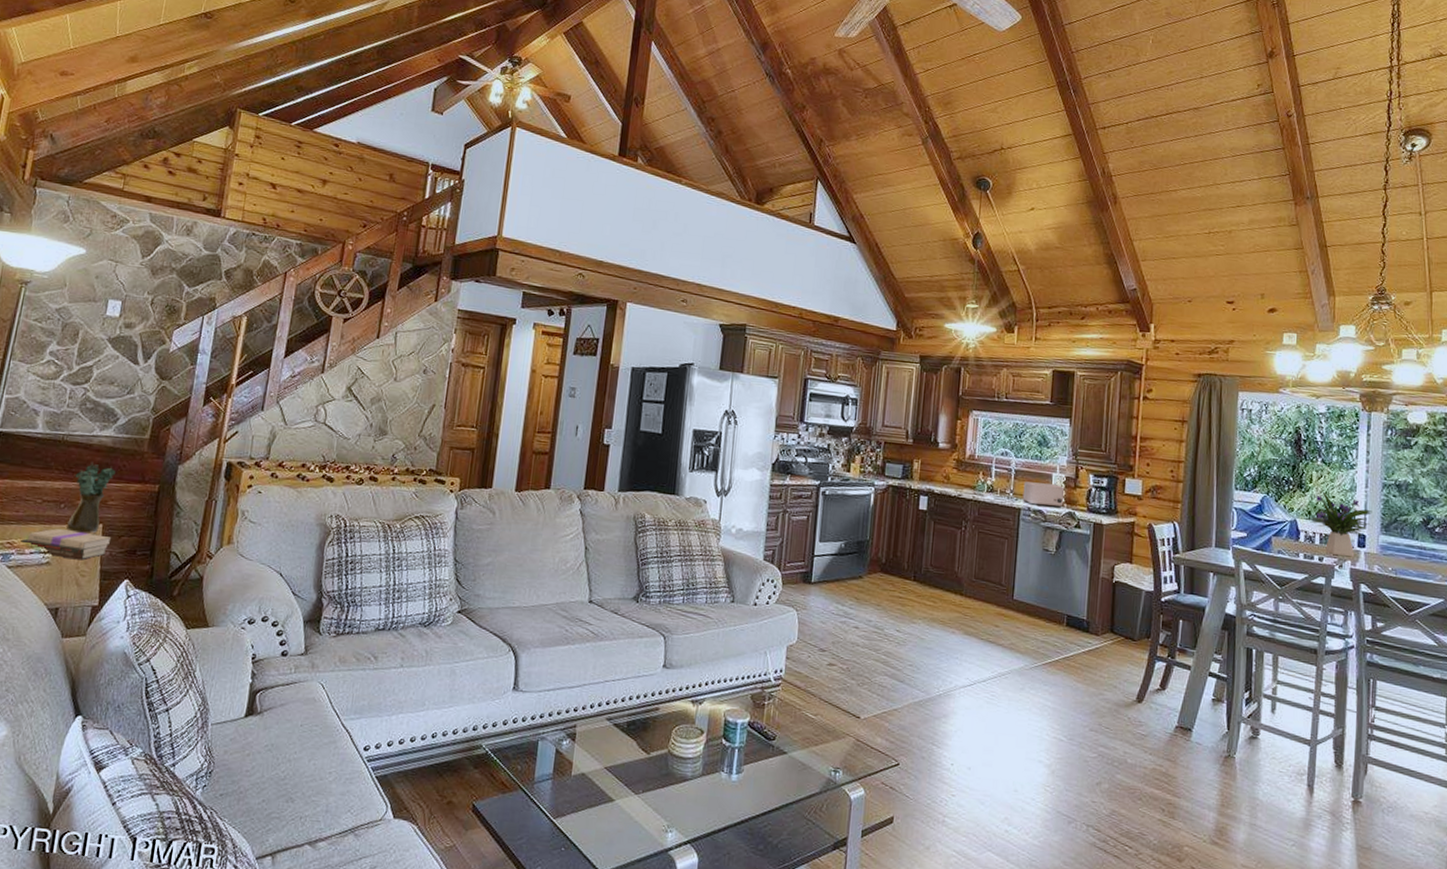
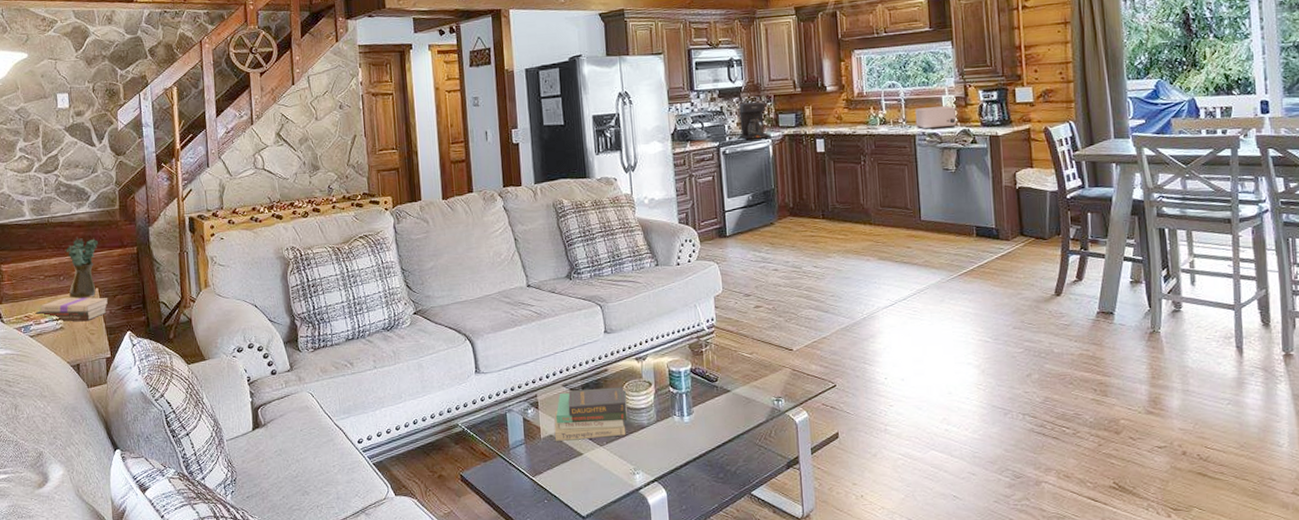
books: none [586,726,675,786] -> present [554,387,628,441]
coffee maker: none [843,443,874,486] -> present [739,101,769,141]
flower arrangement: present [1305,492,1372,558] -> none [1203,67,1273,125]

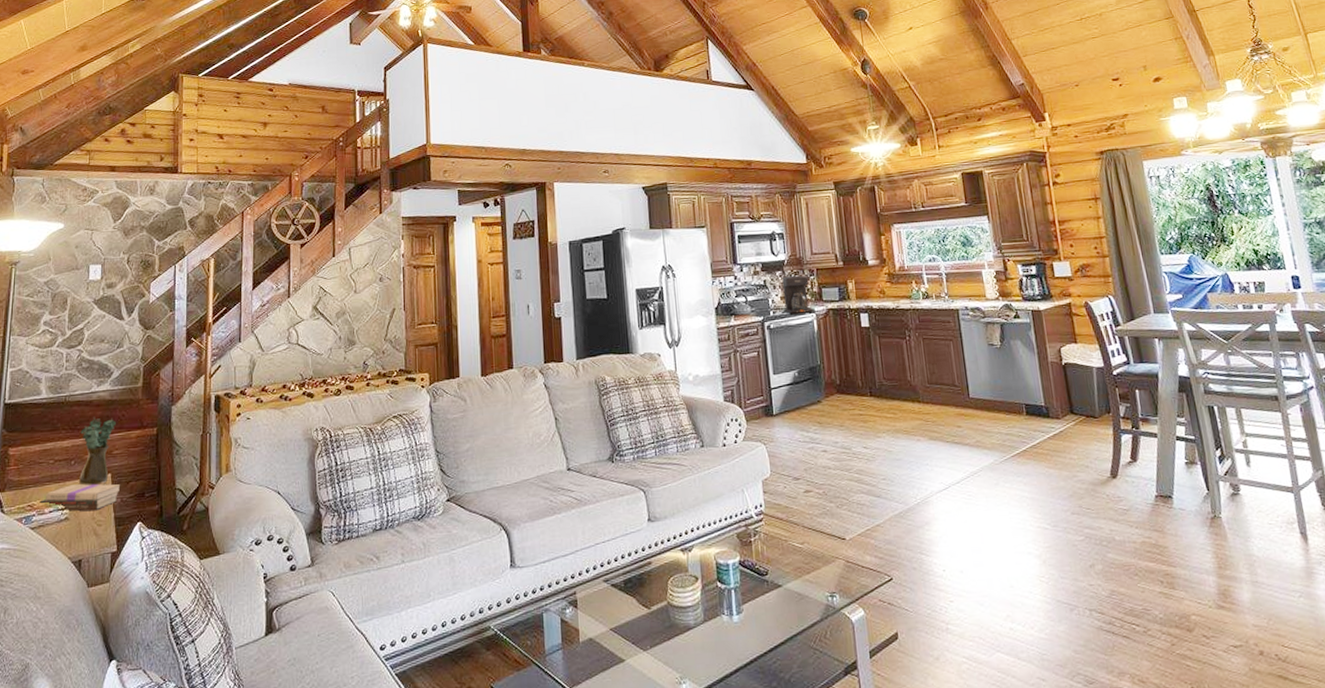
books: present [554,387,628,441] -> none [594,582,673,646]
toaster: present [915,106,957,131] -> none [956,280,998,305]

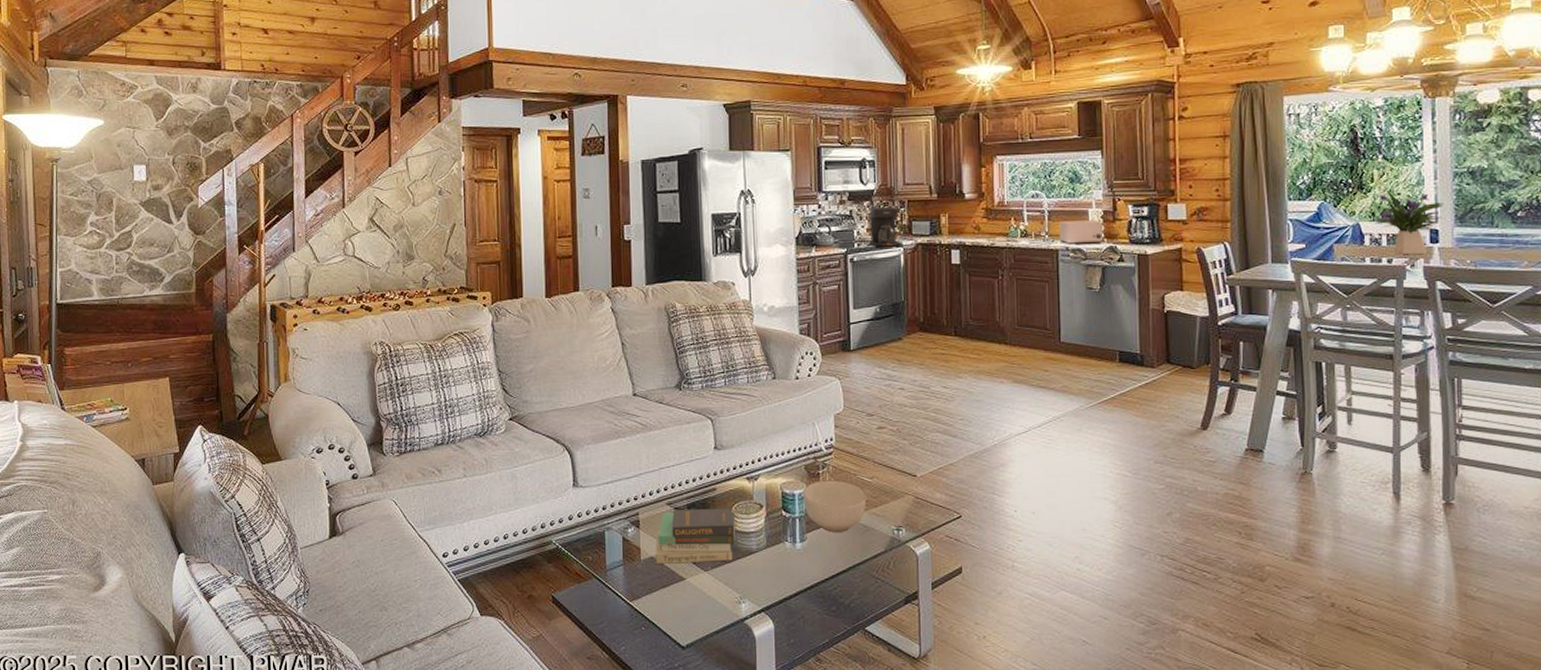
books: present [39,483,121,511] -> none [99,385,179,413]
vase: present [78,416,116,486] -> none [135,320,171,389]
books: none [594,582,673,646] -> present [655,508,736,564]
bowl: none [735,547,799,602] -> present [802,480,867,532]
toaster: none [956,280,998,305] -> present [1059,220,1104,246]
flower arrangement: none [1234,242,1301,300] -> present [1368,191,1444,255]

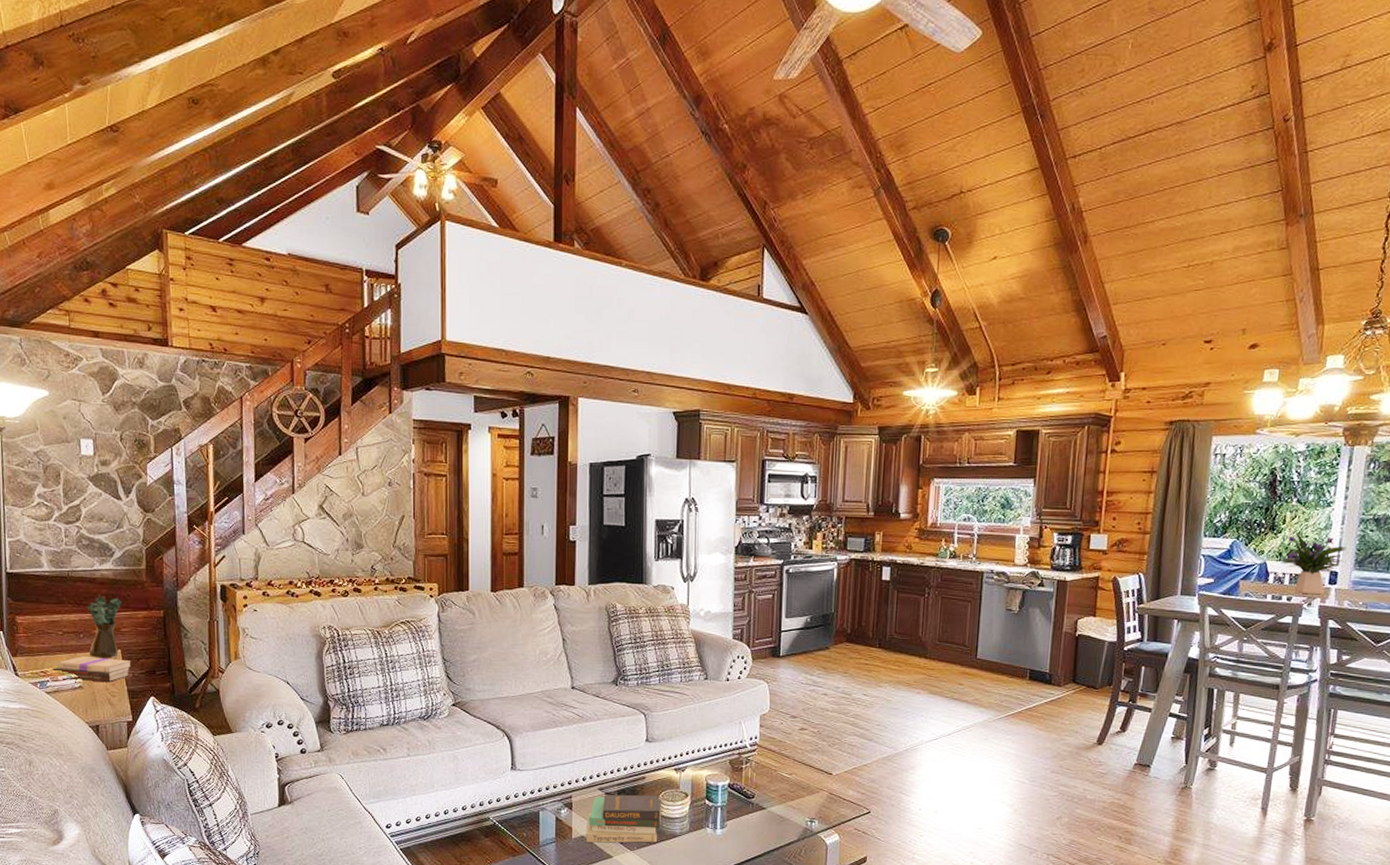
books: none [99,385,179,413] -> present [52,655,131,683]
vase: none [135,320,171,389] -> present [86,593,122,660]
bowl: present [802,480,867,532] -> none [725,774,785,821]
coffee maker: present [869,206,901,248] -> none [805,521,836,561]
toaster: present [1059,220,1104,246] -> none [985,545,1028,569]

